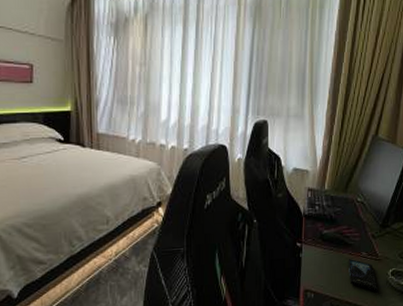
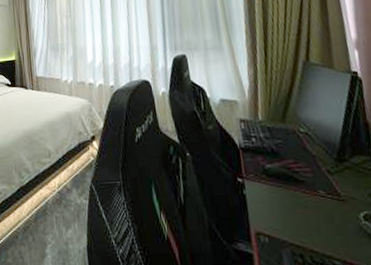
smartphone: present [348,258,378,292] -> none [302,197,351,240]

